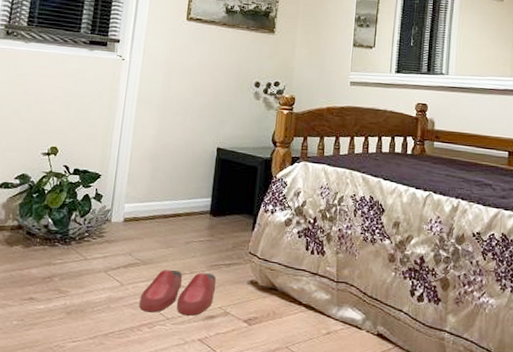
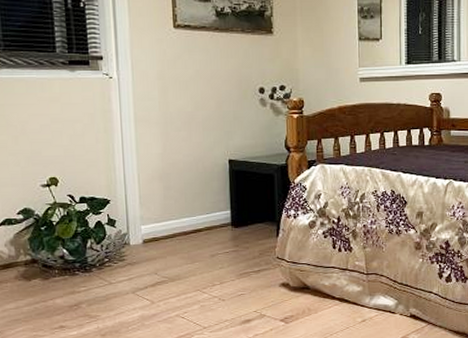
slippers: present [139,270,217,316] -> none [173,281,248,324]

